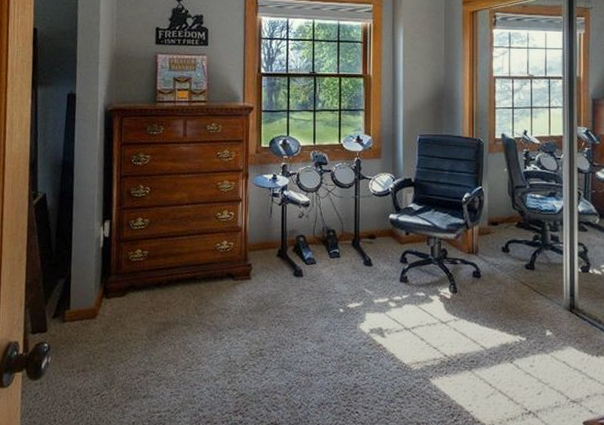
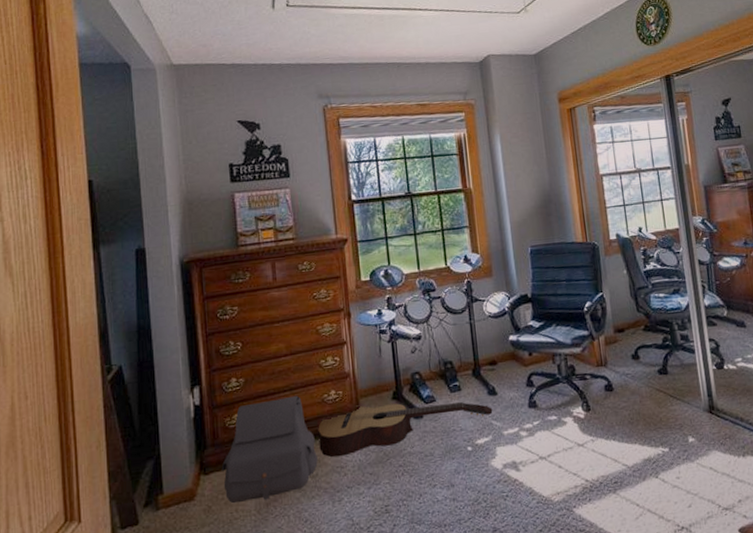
satchel: none [121,240,205,328] -> present [221,395,318,504]
guitar: none [208,257,367,300] -> present [318,402,493,457]

